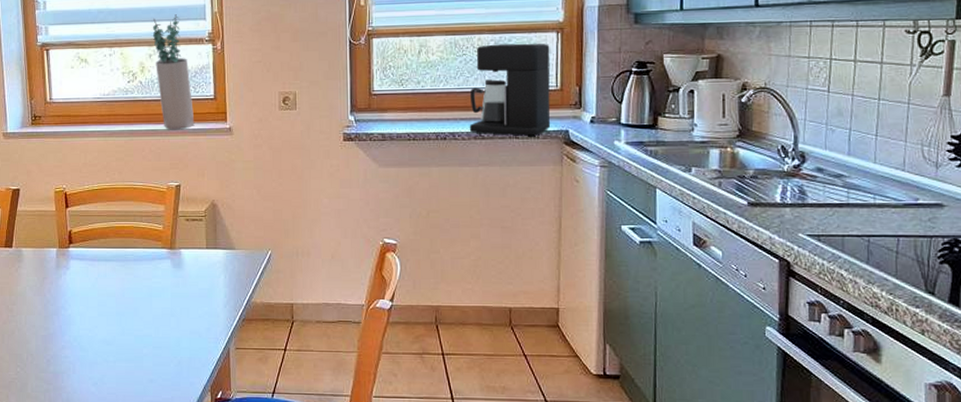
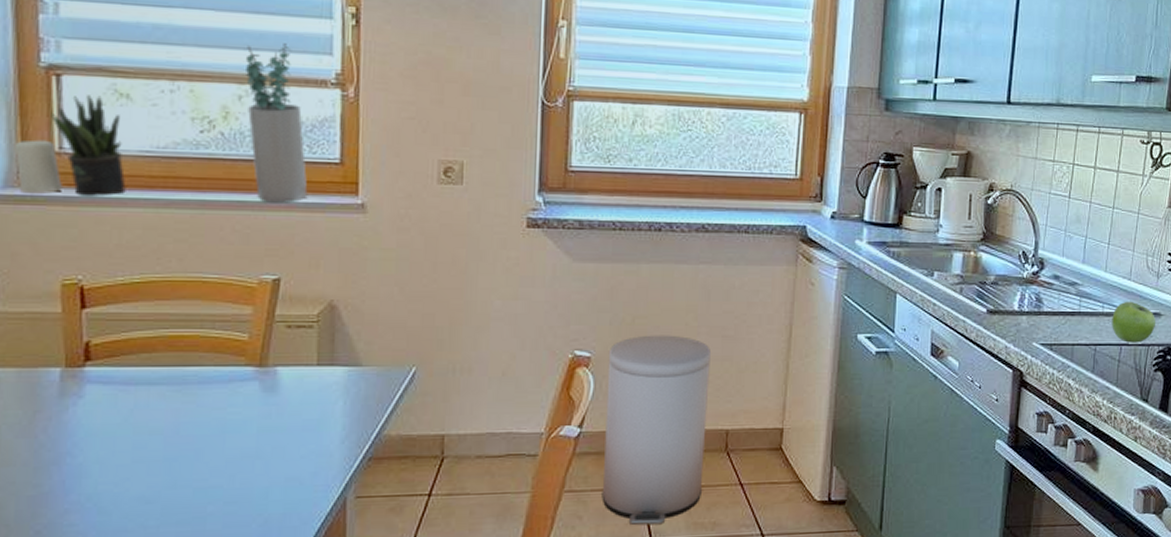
candle: none [26,94,52,132] -> present [14,139,62,195]
potted plant: none [45,62,87,131] -> present [51,95,126,197]
pedal bin: none [410,226,493,386] -> present [602,335,712,526]
coffee maker: present [469,43,551,136] -> none [690,120,791,231]
fruit: none [885,192,939,234] -> present [1112,301,1156,343]

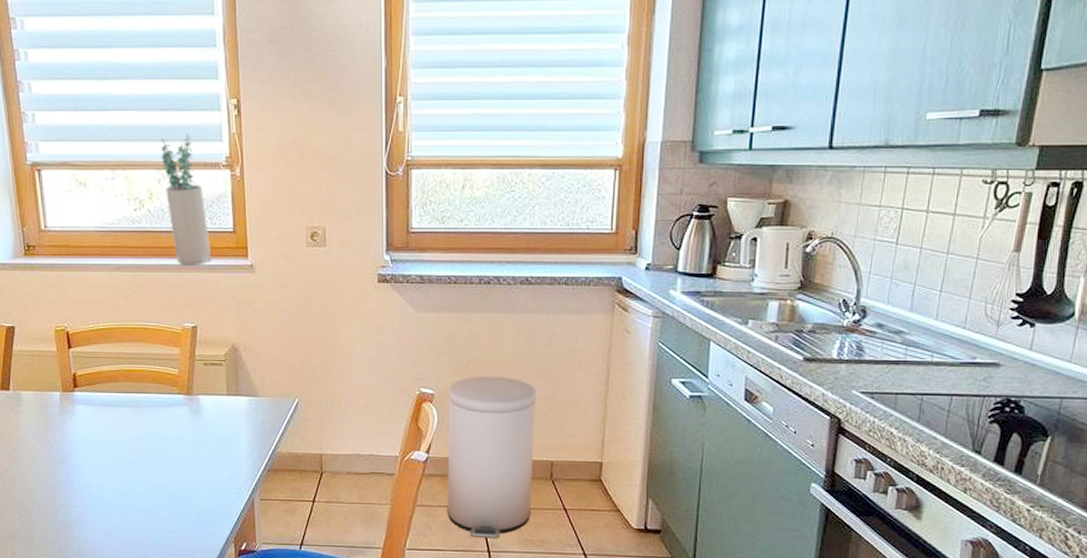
candle: present [14,139,62,195] -> none [17,221,49,263]
potted plant: present [51,95,126,197] -> none [37,185,89,263]
fruit: present [1112,301,1156,343] -> none [941,350,994,393]

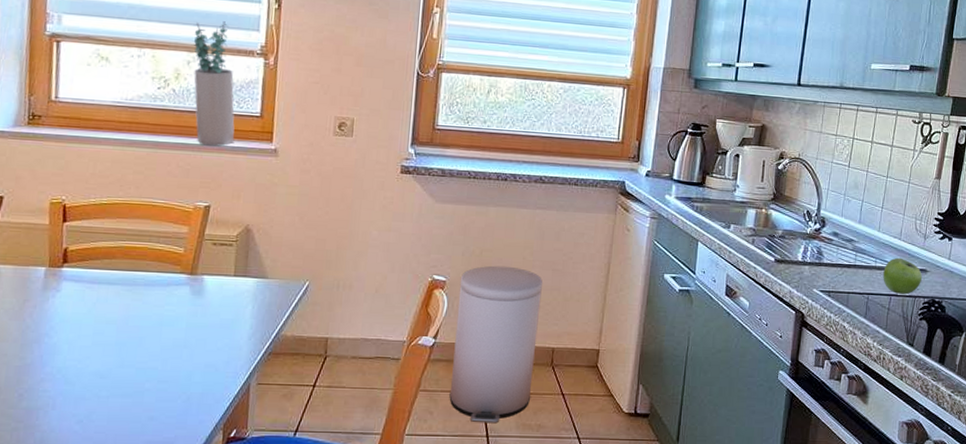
fruit: none [941,350,994,393] -> present [883,257,923,294]

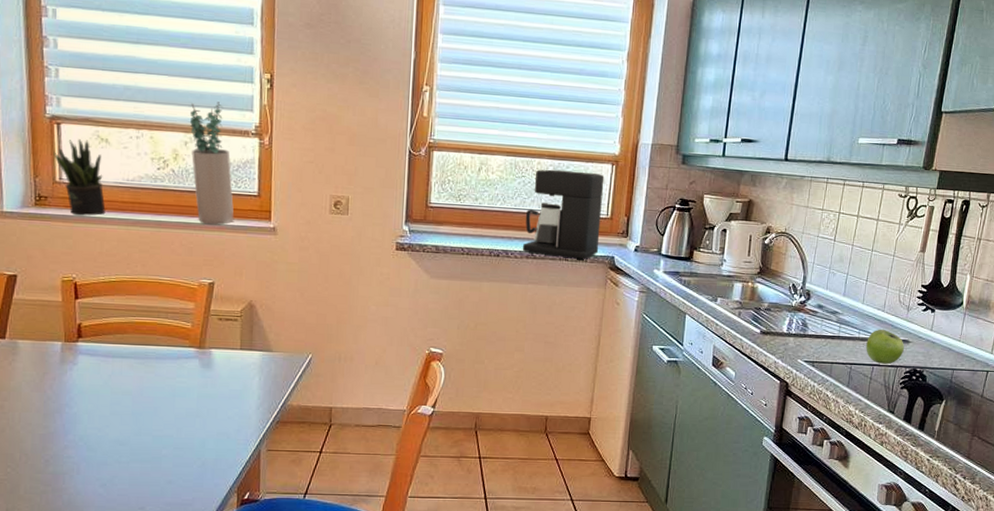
potted plant: none [51,57,102,136] -> present [54,139,106,216]
pedal bin: present [449,265,543,424] -> none [449,338,536,487]
coffee maker: none [530,92,616,184] -> present [522,169,605,259]

